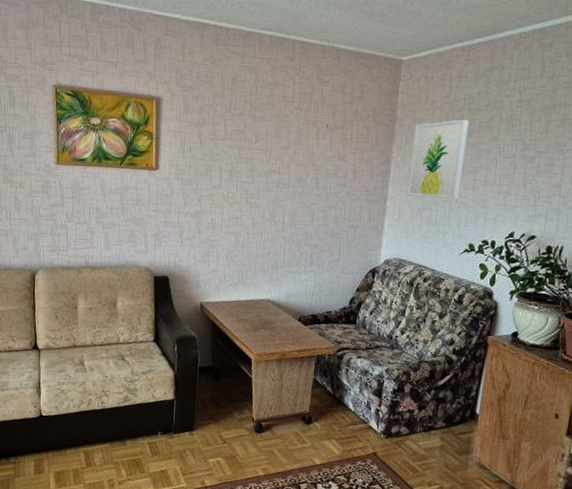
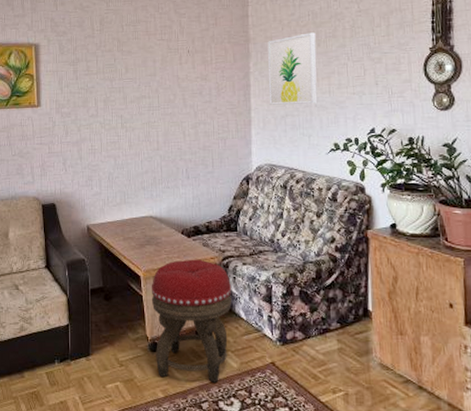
footstool: none [259,347,343,466] -> present [151,259,231,383]

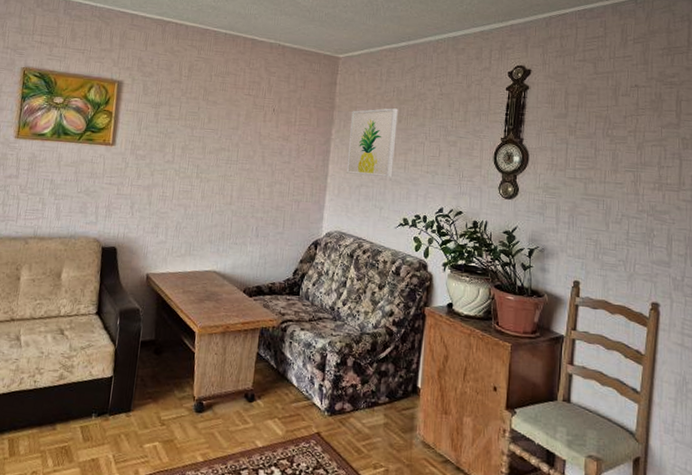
footstool: present [151,259,231,383] -> none [199,319,287,450]

